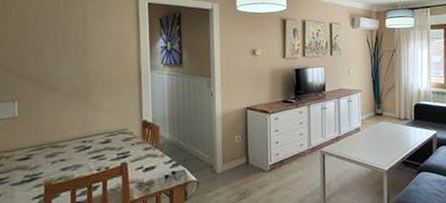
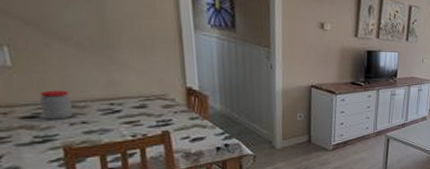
jar: none [33,133,56,160] -> present [39,90,74,120]

